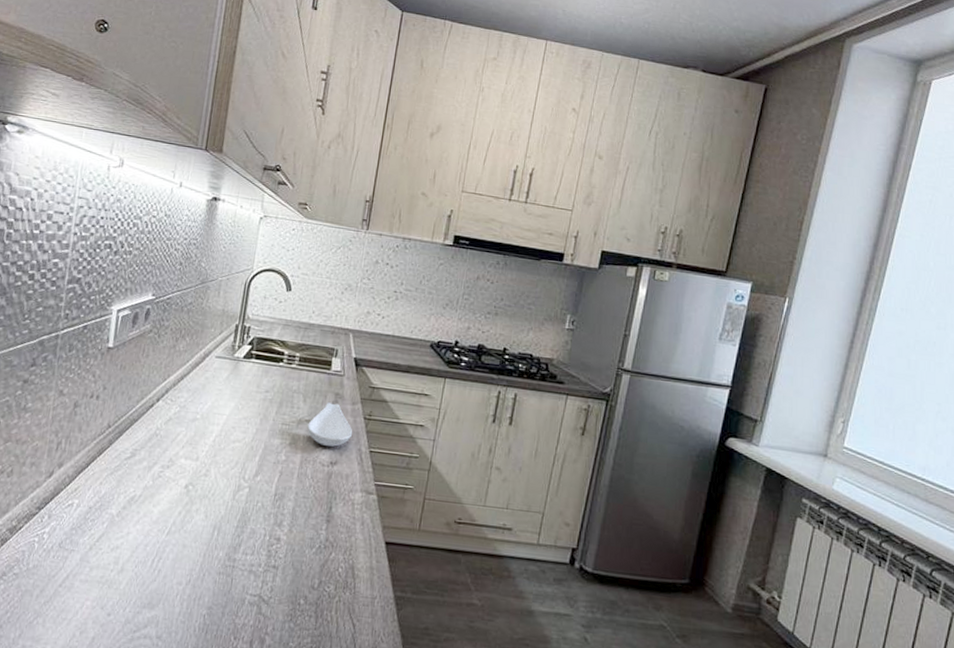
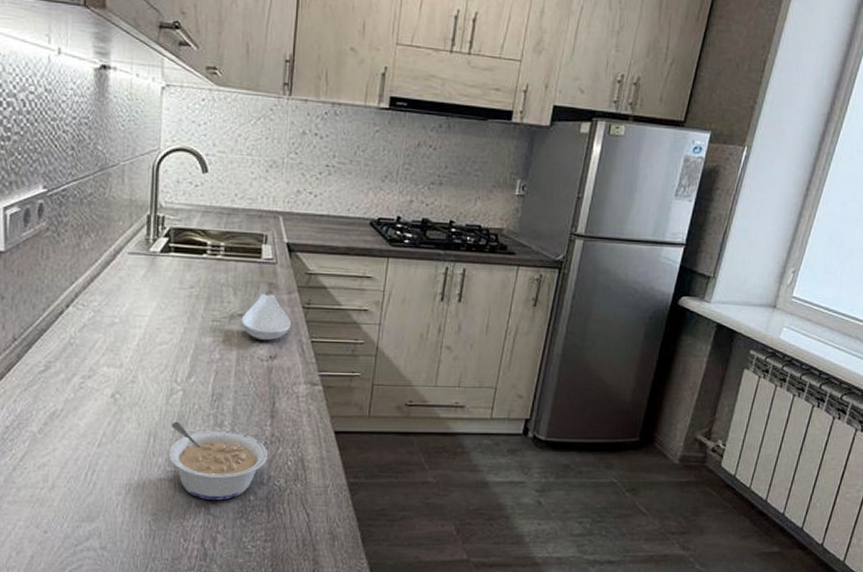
legume: none [229,516,321,601] -> present [168,421,267,501]

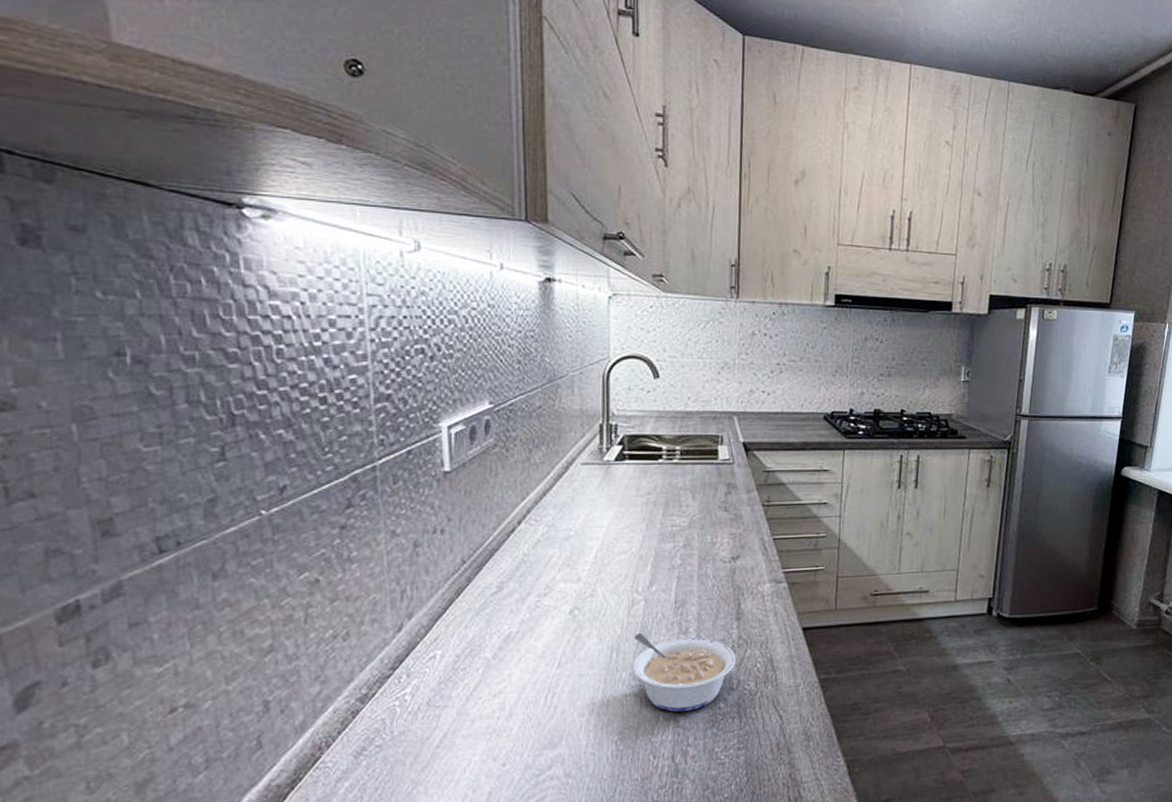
spoon rest: present [241,294,290,340] -> none [701,494,751,541]

